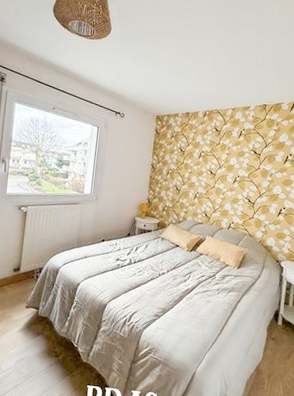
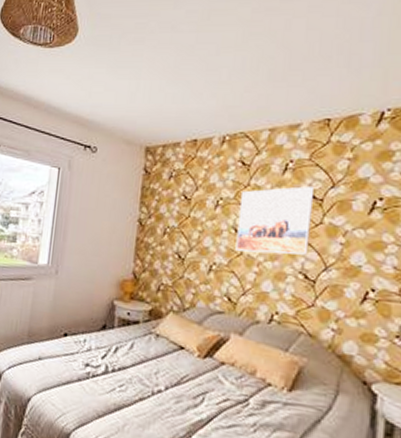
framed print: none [210,146,255,188] -> present [235,186,313,255]

